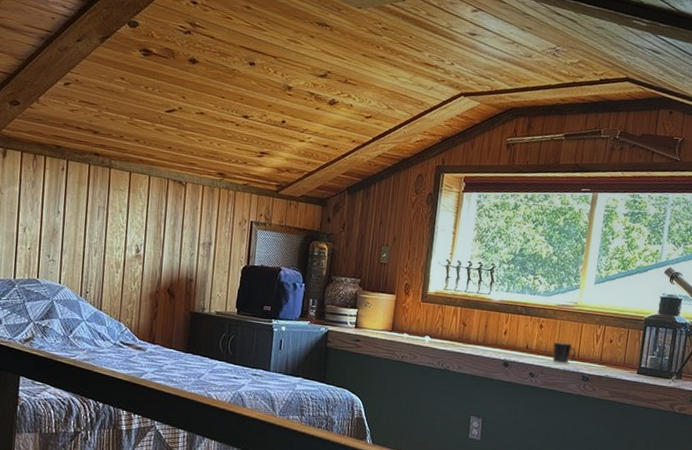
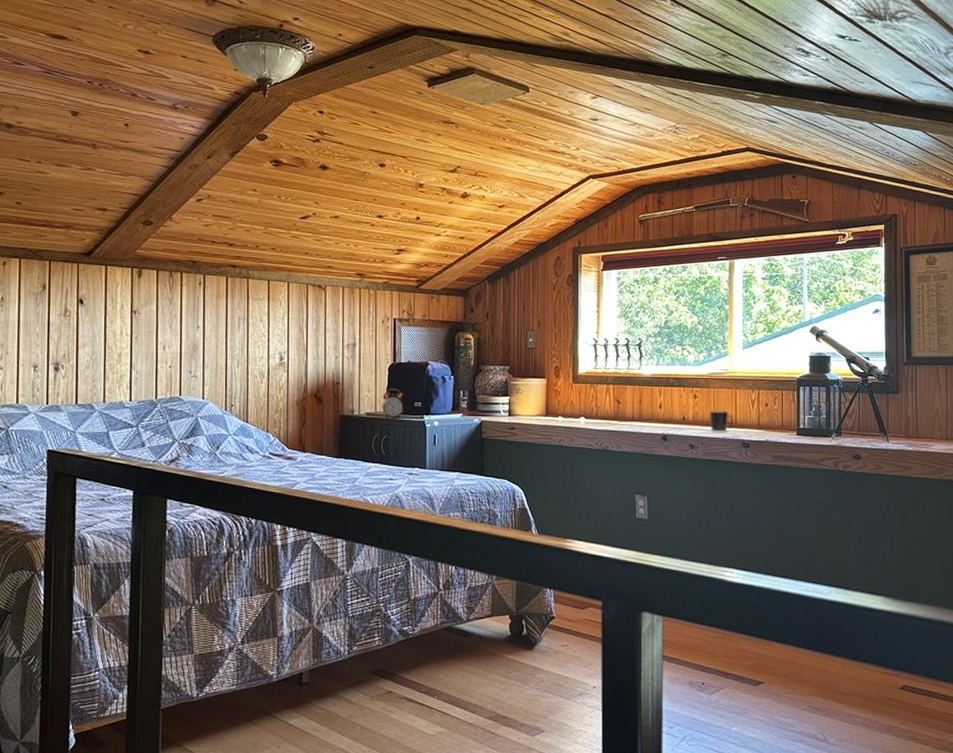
alarm clock: none [232,290,256,321] -> present [382,388,405,419]

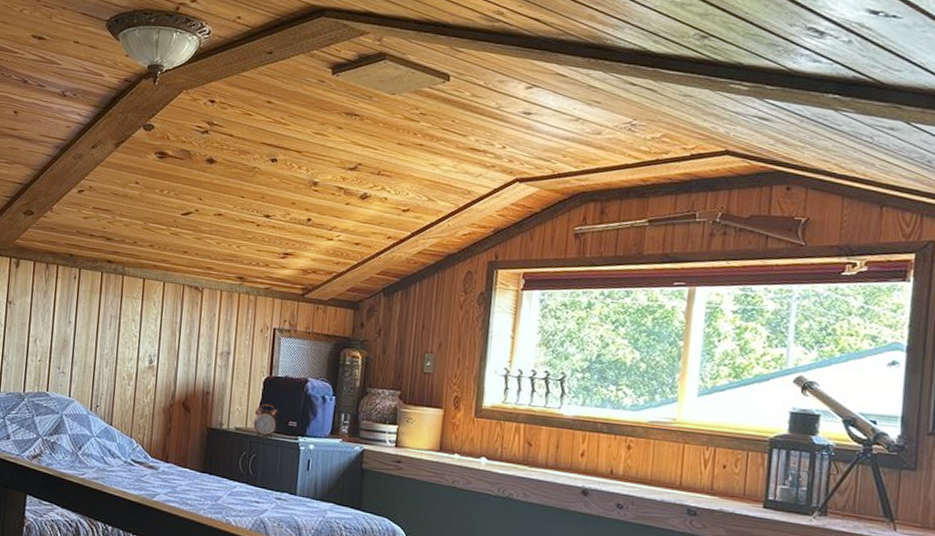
mug: present [710,410,733,433] -> none [646,466,677,495]

